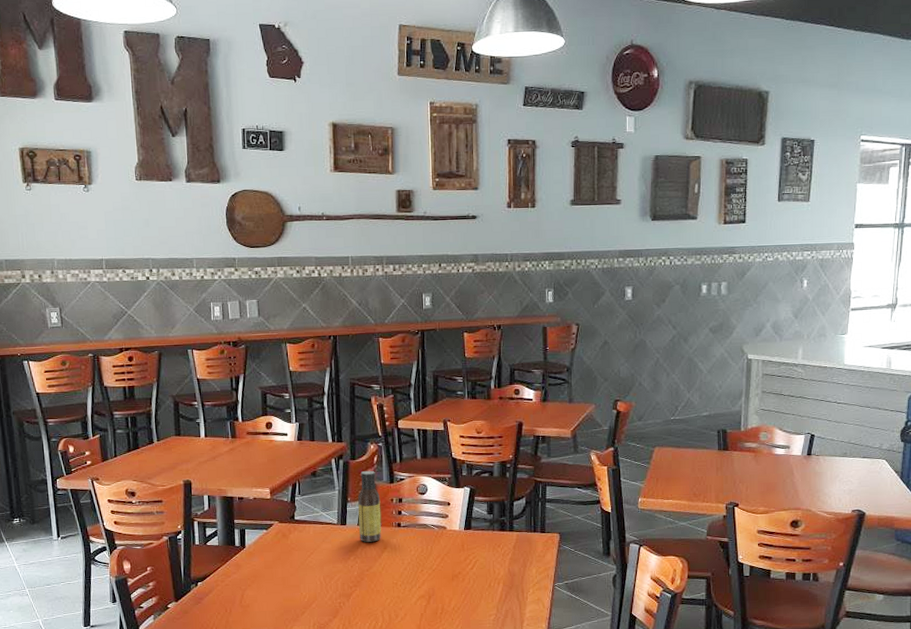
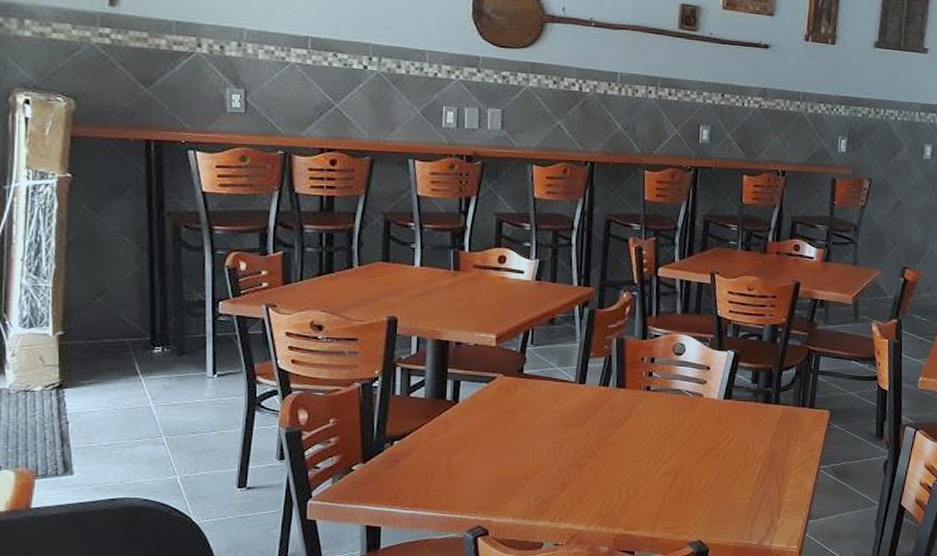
sauce bottle: present [357,470,382,542] -> none [599,322,629,406]

